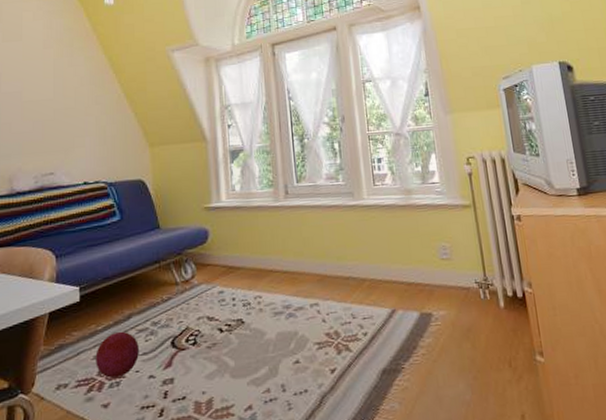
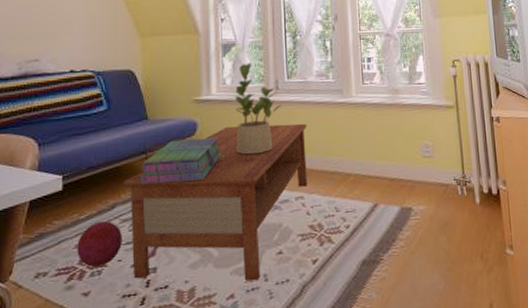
coffee table: none [137,228,322,392] -> present [122,123,308,281]
stack of books: none [155,245,234,294] -> present [141,137,222,185]
potted plant: none [244,168,292,262] -> present [234,62,282,155]

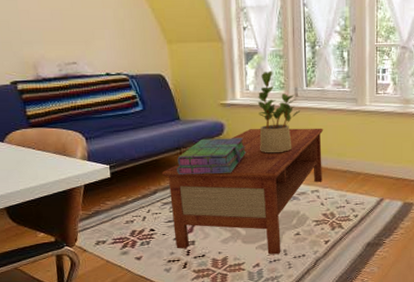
ball: present [77,220,122,267] -> none [127,203,165,238]

